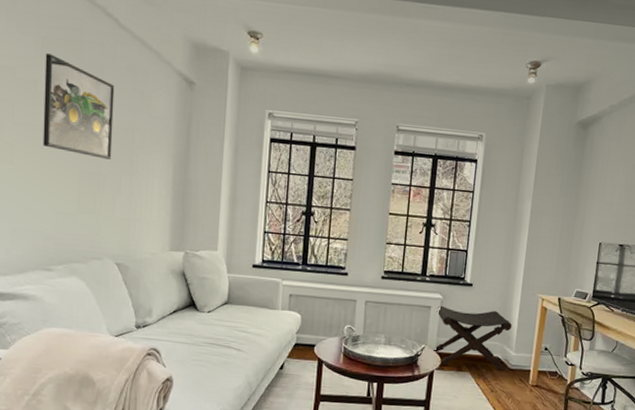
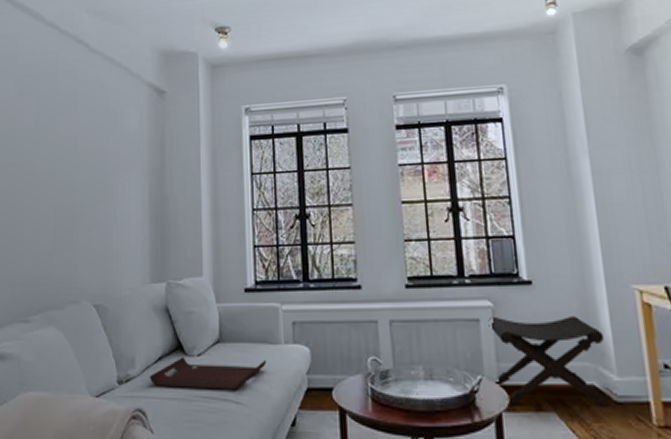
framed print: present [43,53,115,160] -> none [20,90,87,188]
serving tray: none [165,312,266,341] -> present [150,357,267,391]

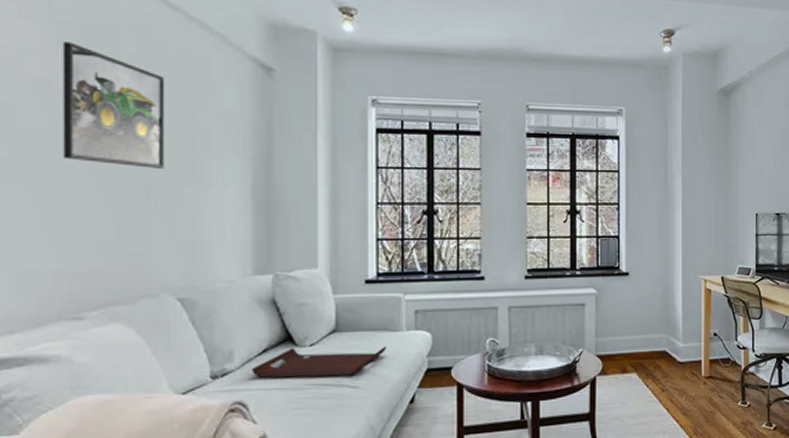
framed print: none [20,90,87,188] -> present [62,42,165,169]
footstool: present [488,316,609,407] -> none [592,300,677,371]

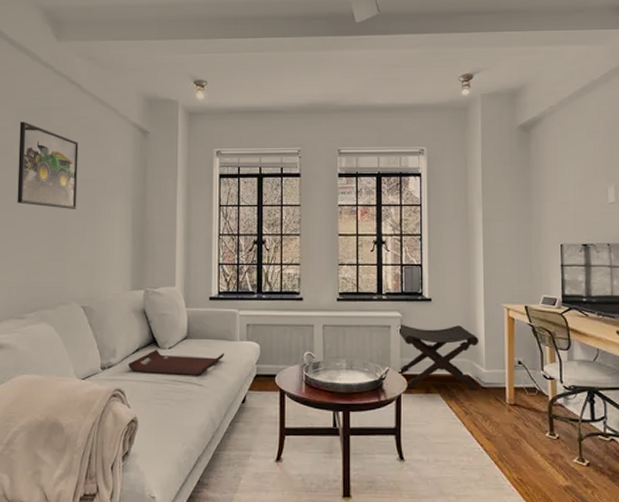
footstool: none [592,300,677,371] -> present [397,324,479,390]

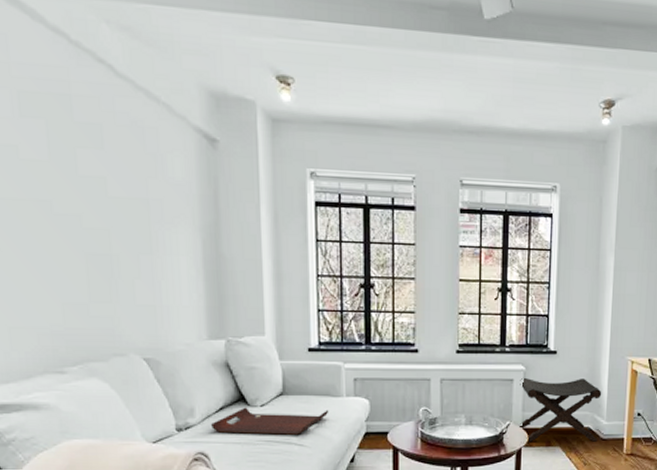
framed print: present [17,122,79,209] -> none [24,111,125,237]

